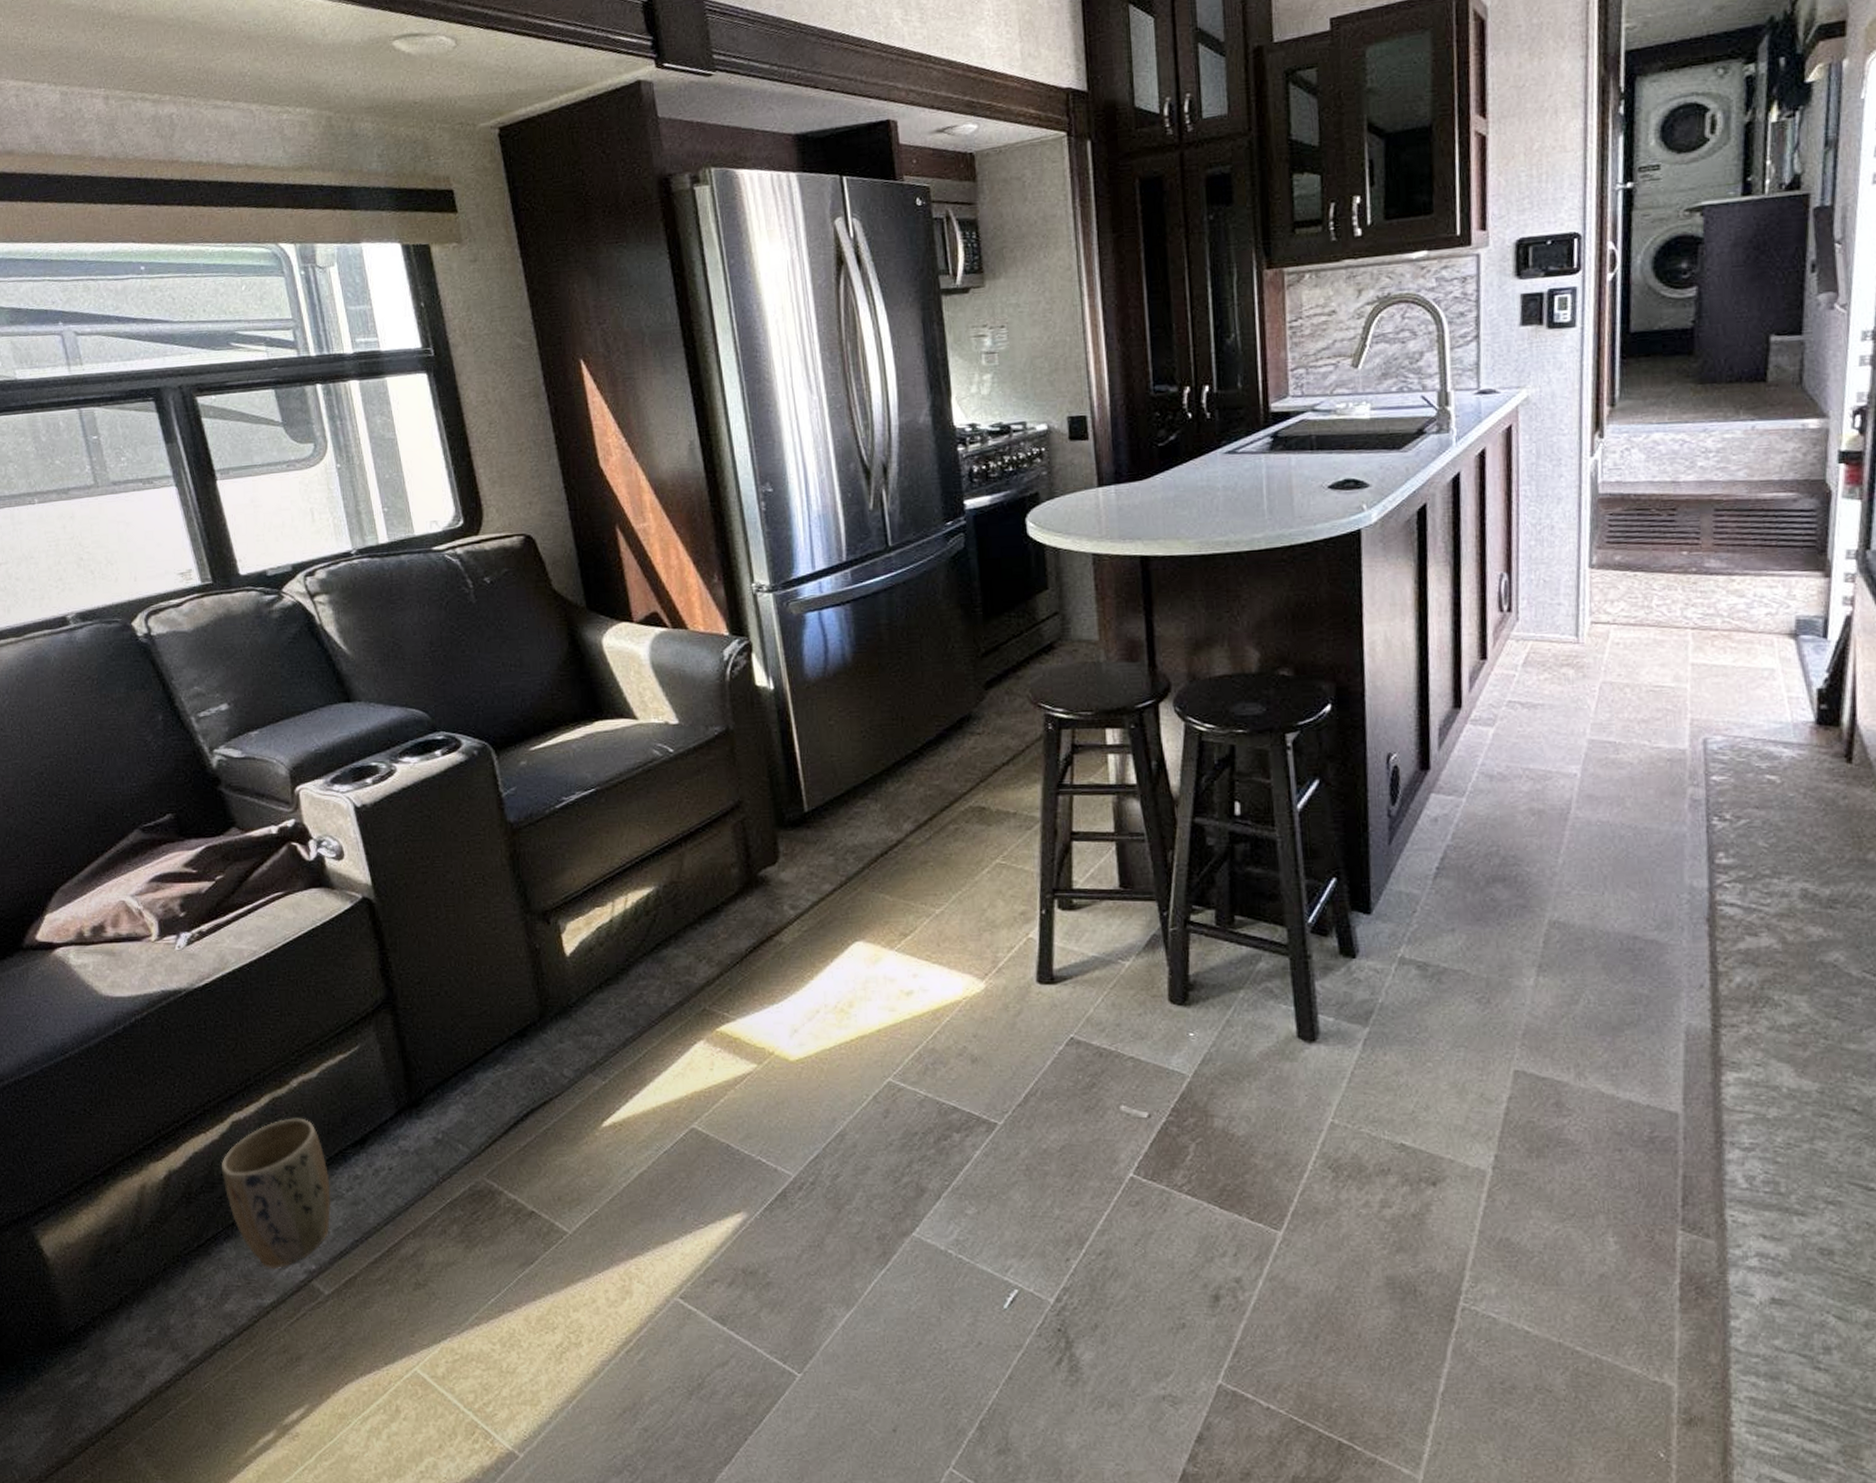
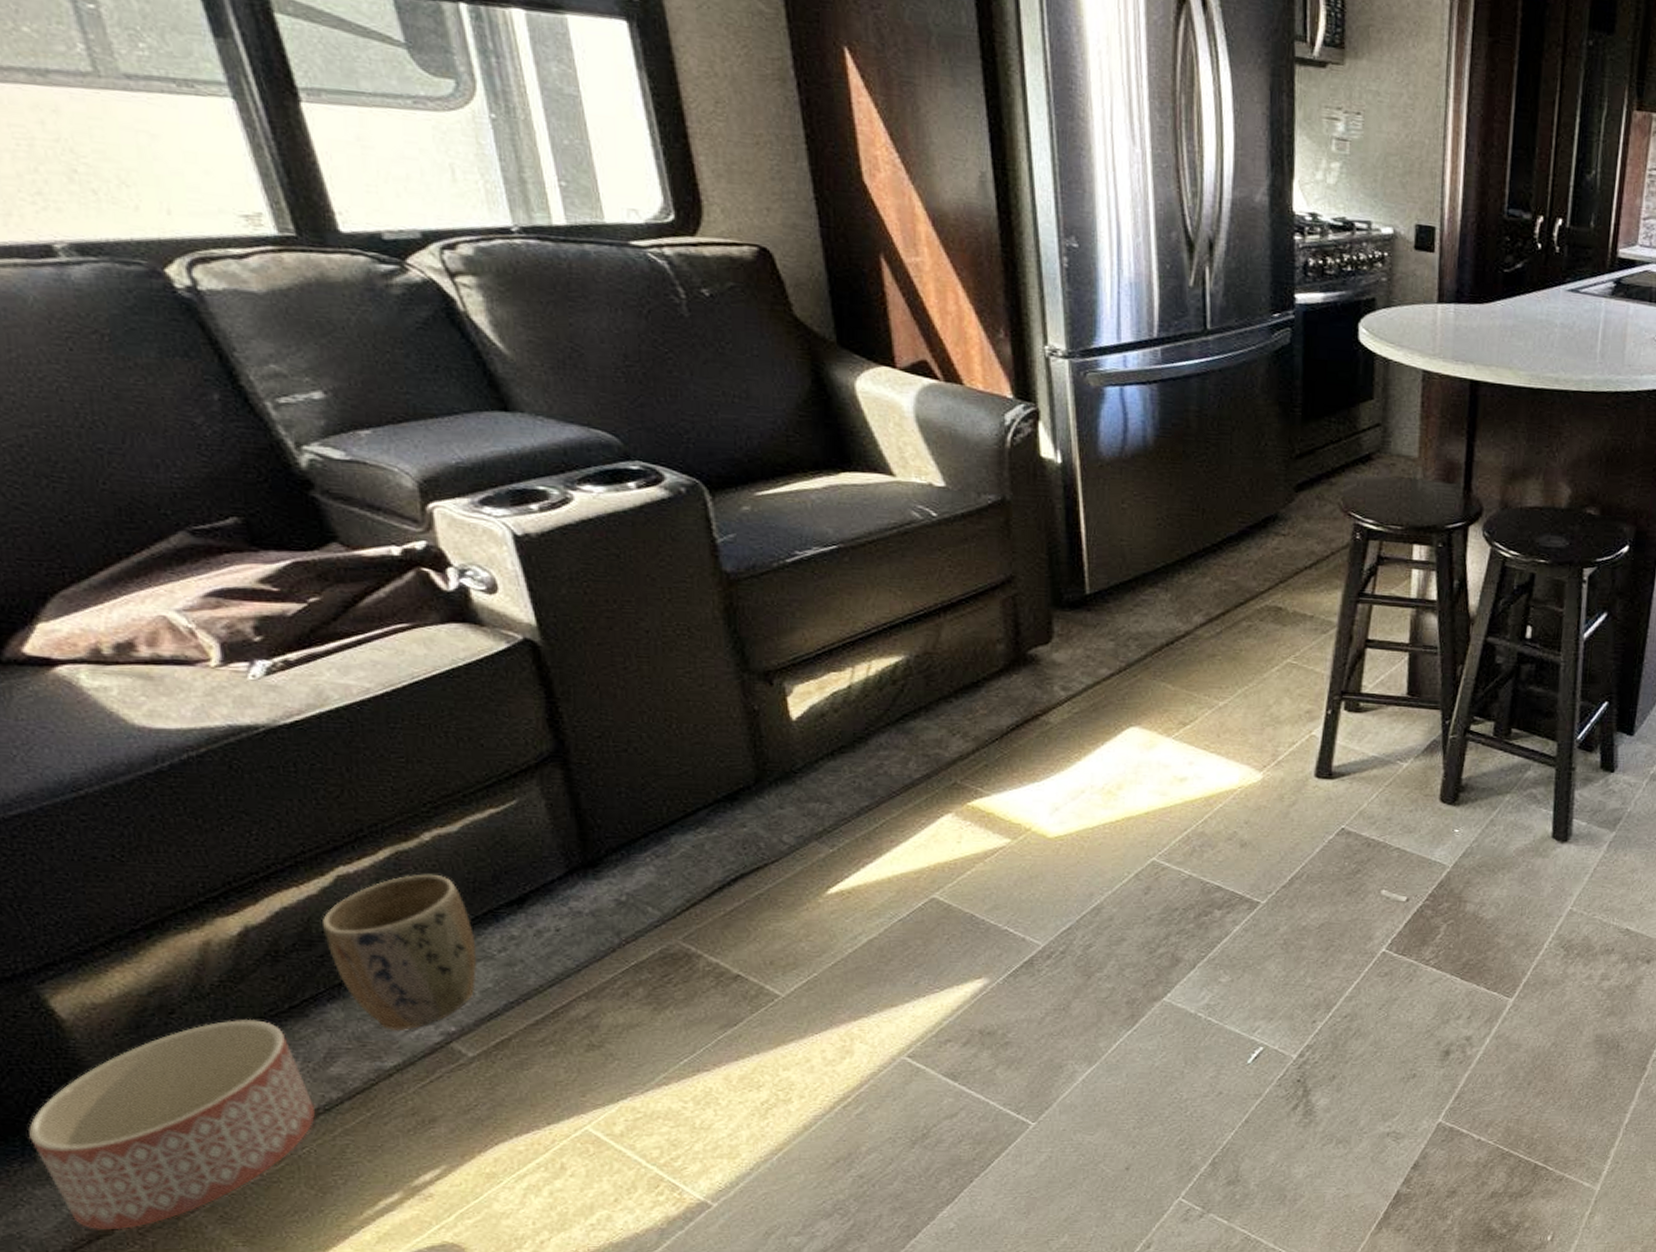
planter: none [21,1257,214,1459] -> present [28,1018,316,1230]

